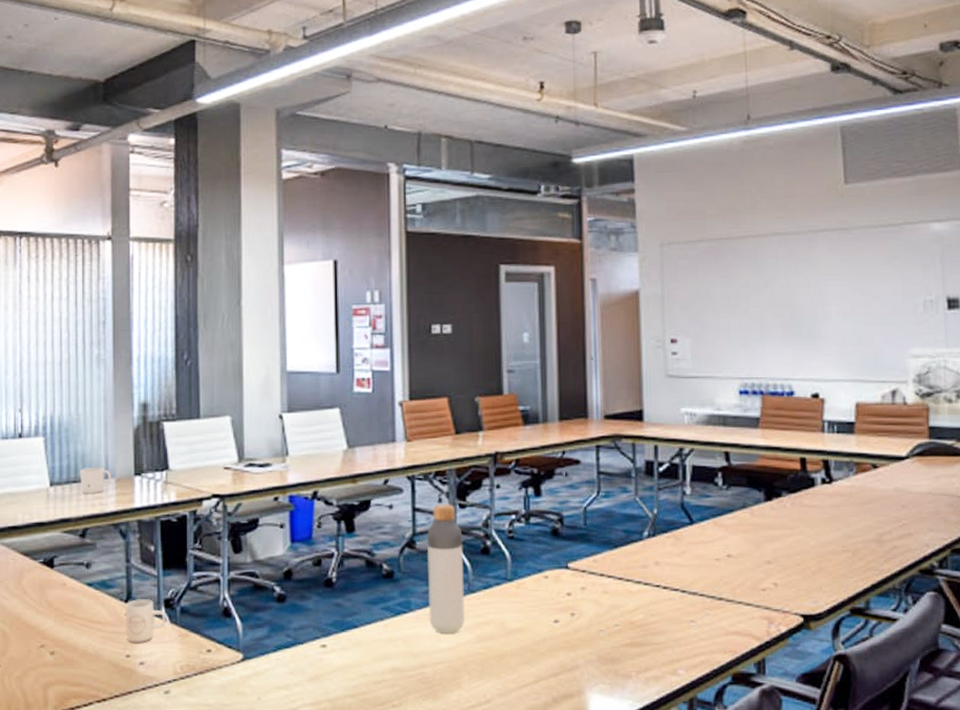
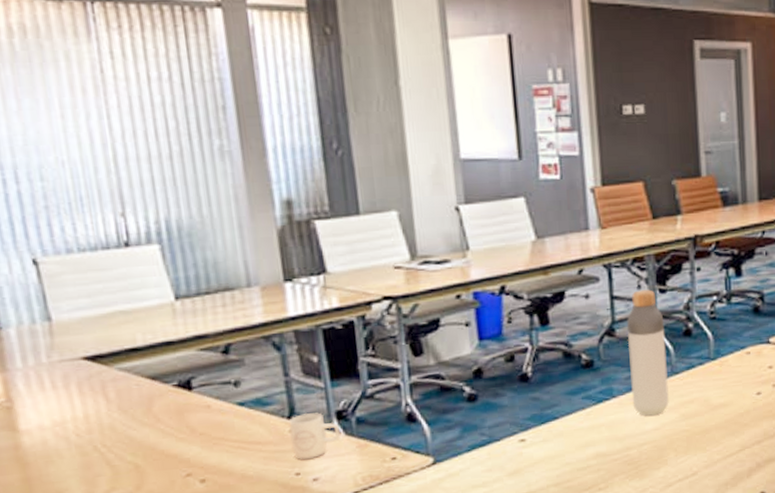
mug: present [80,466,112,494] -> none [213,274,256,307]

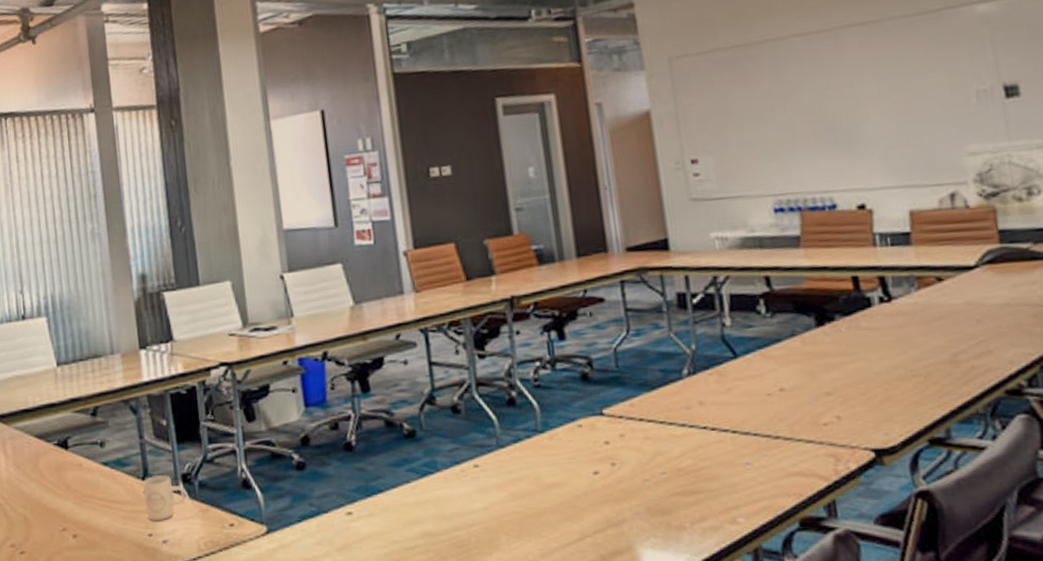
bottle: present [626,289,669,416] -> none [446,355,497,493]

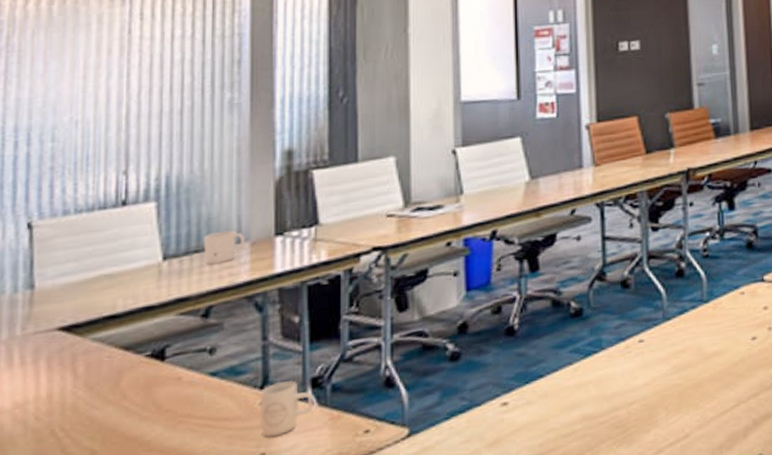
mug: none [85,342,118,372] -> present [204,229,246,265]

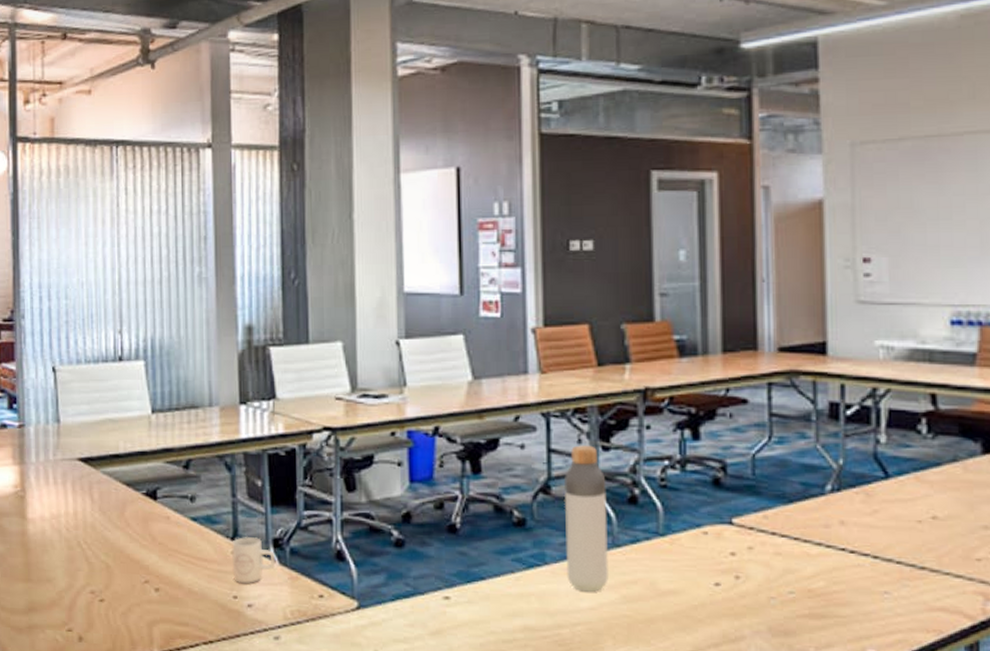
mug: present [204,229,246,265] -> none [183,393,216,423]
bottle: none [617,228,660,370] -> present [563,445,608,592]

